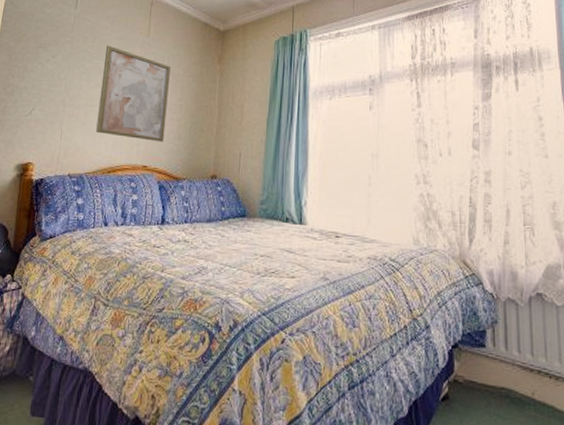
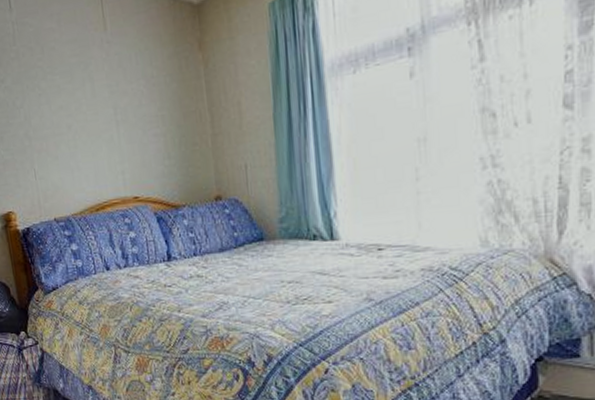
wall art: present [96,45,171,142] -> none [59,53,152,167]

